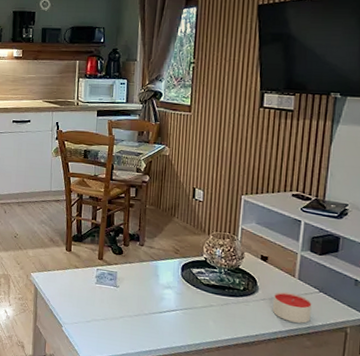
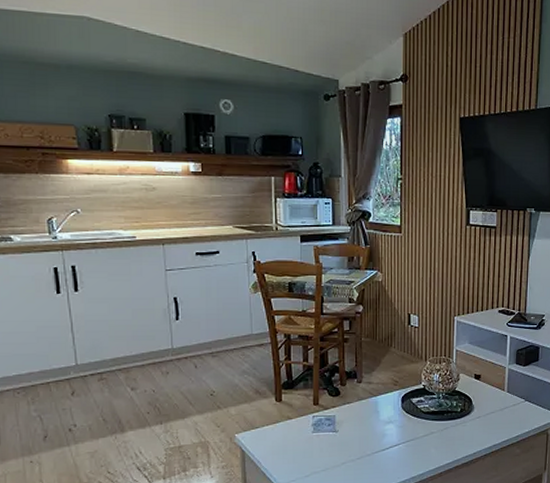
candle: present [272,291,312,324] -> none [486,406,519,434]

